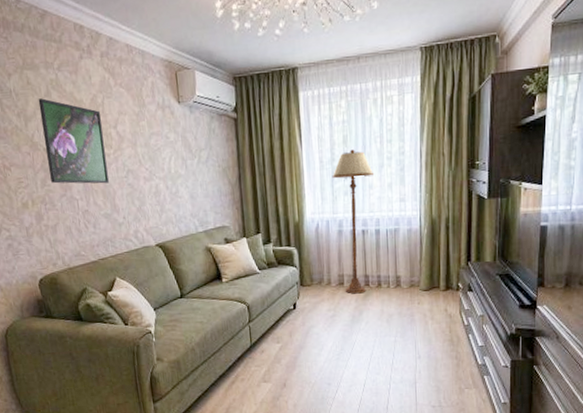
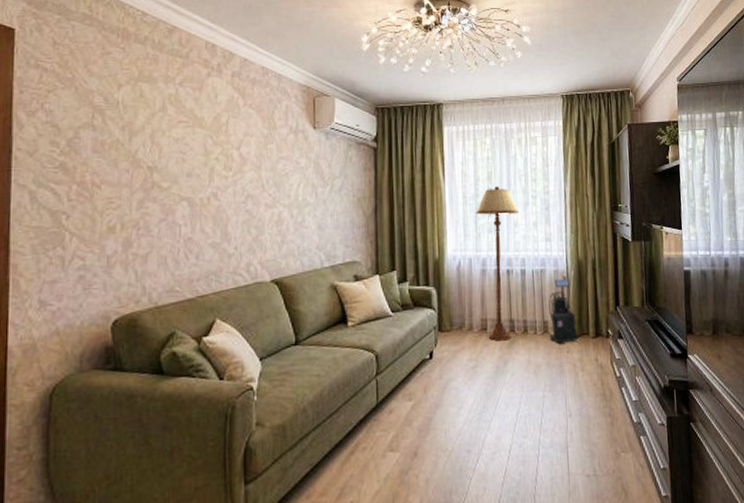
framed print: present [38,98,109,184] -> none [149,113,224,209]
vacuum cleaner: none [401,234,428,296] -> present [548,275,578,344]

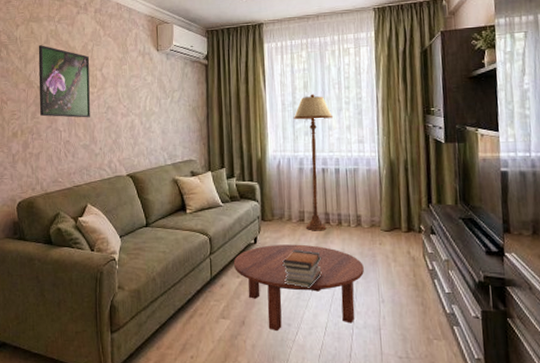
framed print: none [149,113,224,209] -> present [38,45,90,118]
coffee table: none [404,357,551,461] -> present [233,244,364,332]
book stack: none [462,363,506,407] -> present [282,249,322,288]
vacuum cleaner: present [548,275,578,344] -> none [361,174,390,236]

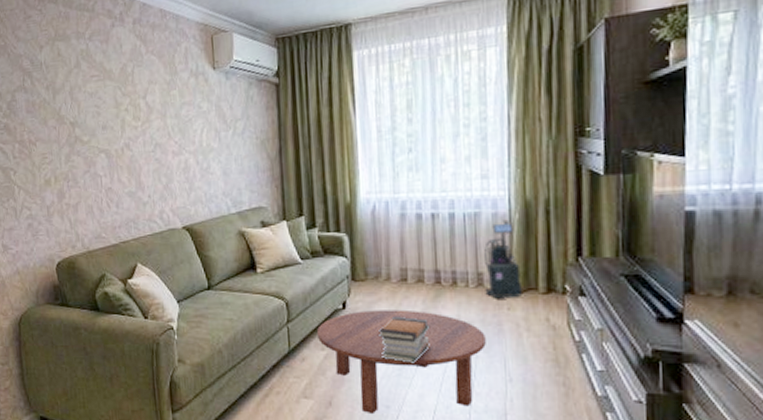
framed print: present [38,45,90,118] -> none [67,70,135,159]
floor lamp: present [293,94,334,231] -> none [392,116,448,293]
vacuum cleaner: none [361,174,390,236] -> present [484,219,522,299]

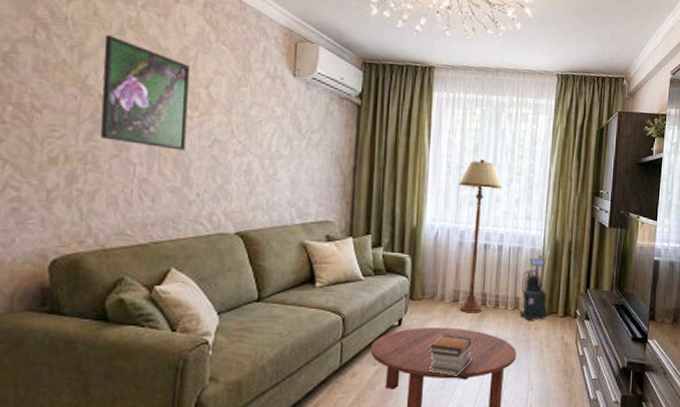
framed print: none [67,70,135,159] -> present [100,35,191,151]
floor lamp: none [392,116,448,293] -> present [458,159,503,313]

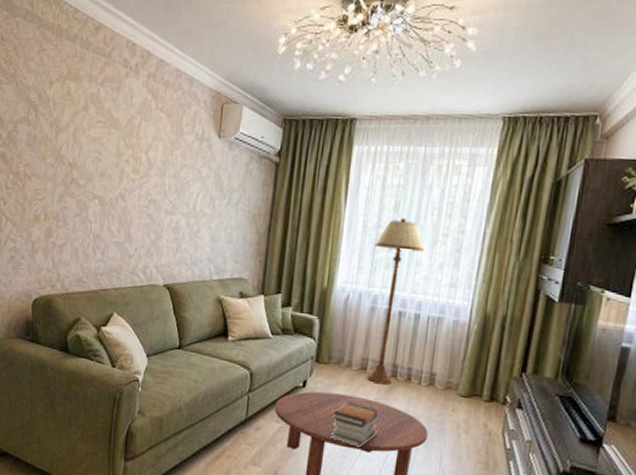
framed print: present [100,35,191,151] -> none [69,111,135,210]
vacuum cleaner: present [519,255,547,320] -> none [434,328,471,401]

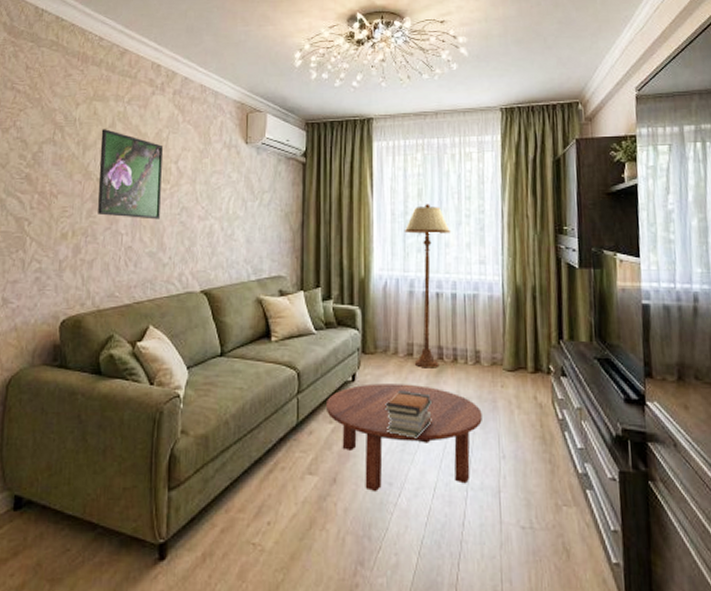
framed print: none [69,111,135,210] -> present [98,129,164,220]

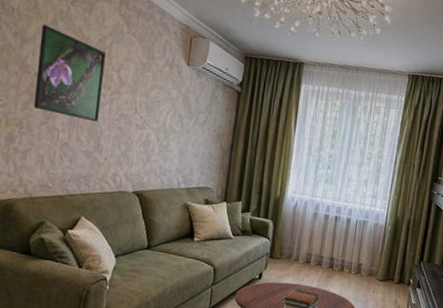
floor lamp: present [404,204,451,368] -> none [310,144,355,274]

